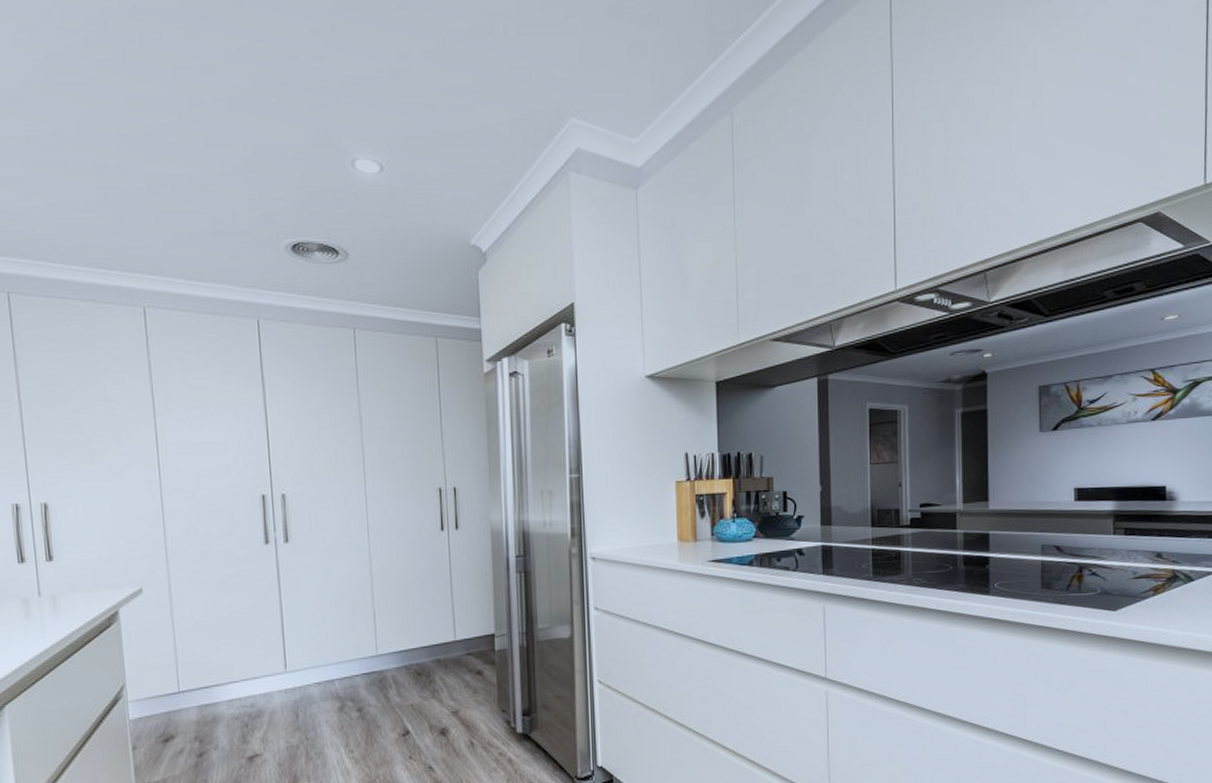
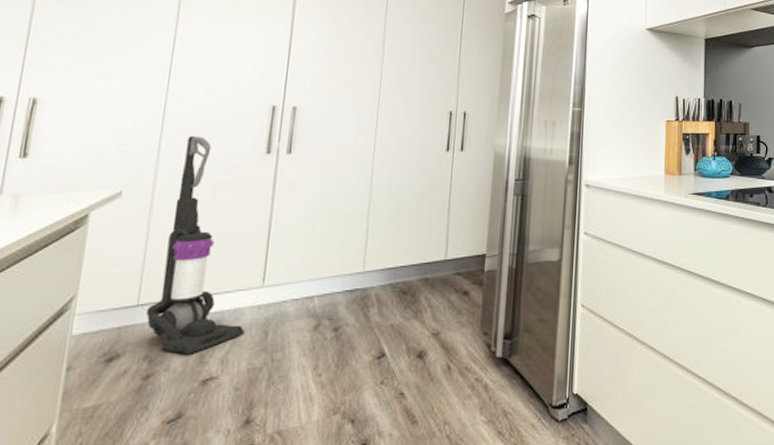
vacuum cleaner: none [188,530,277,735] -> present [146,136,244,355]

